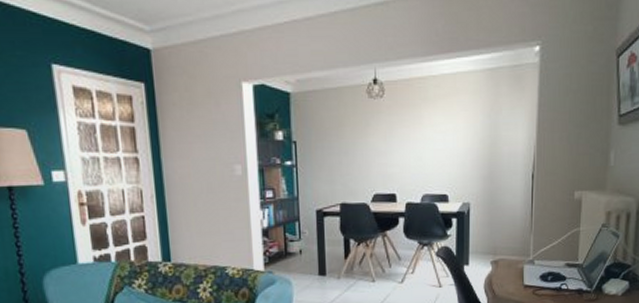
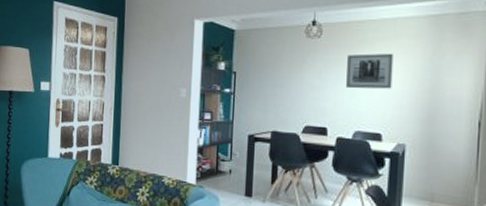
wall art: none [411,110,455,151] -> present [346,53,394,89]

